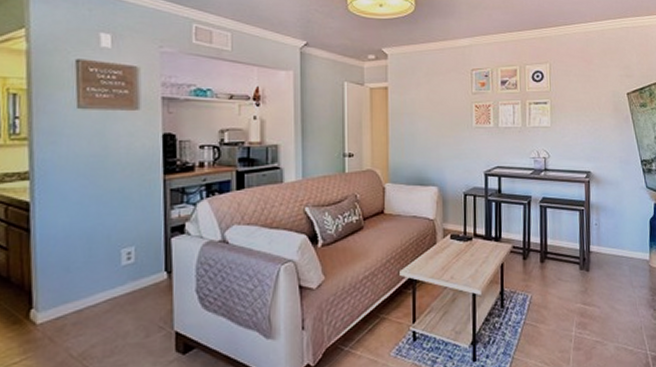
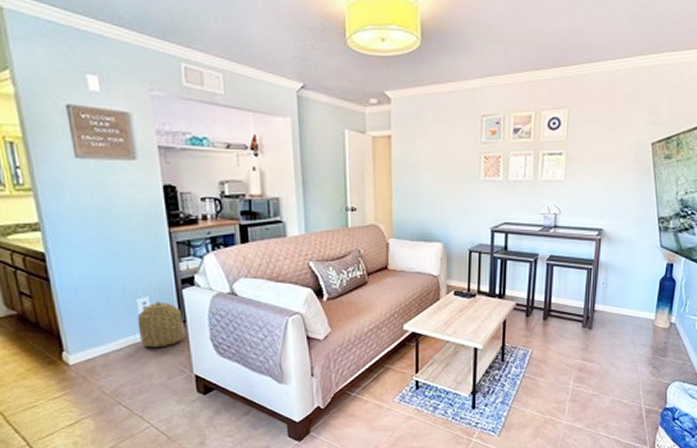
basket: none [118,251,168,303] -> present [137,301,184,348]

